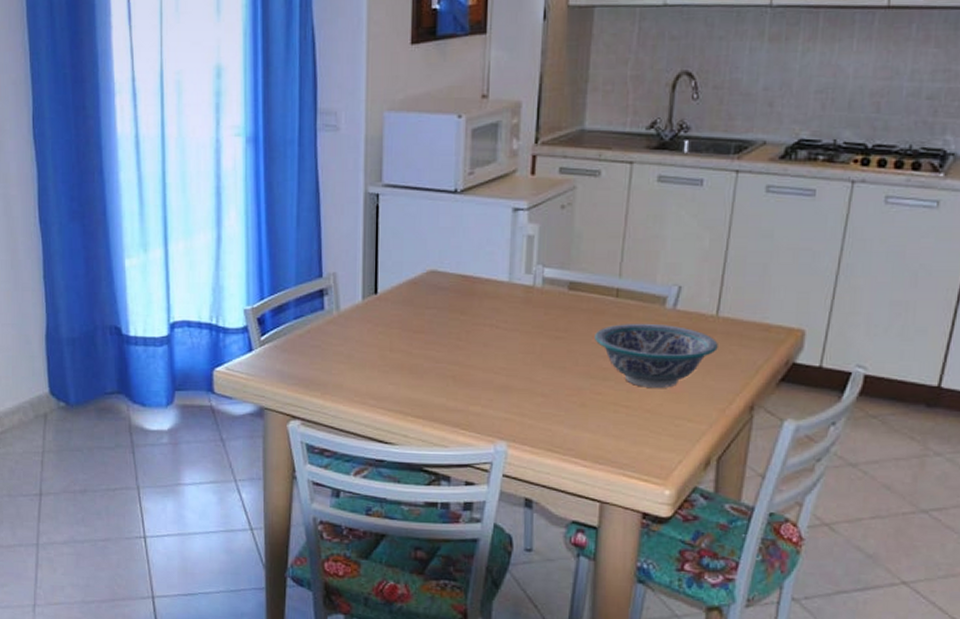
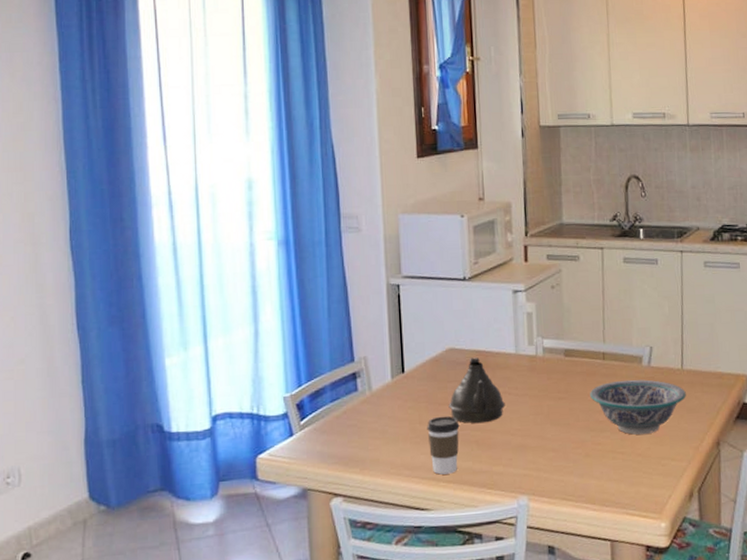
coffee cup: none [398,345,436,409] -> present [427,416,460,475]
teapot: none [424,283,491,357] -> present [448,357,505,424]

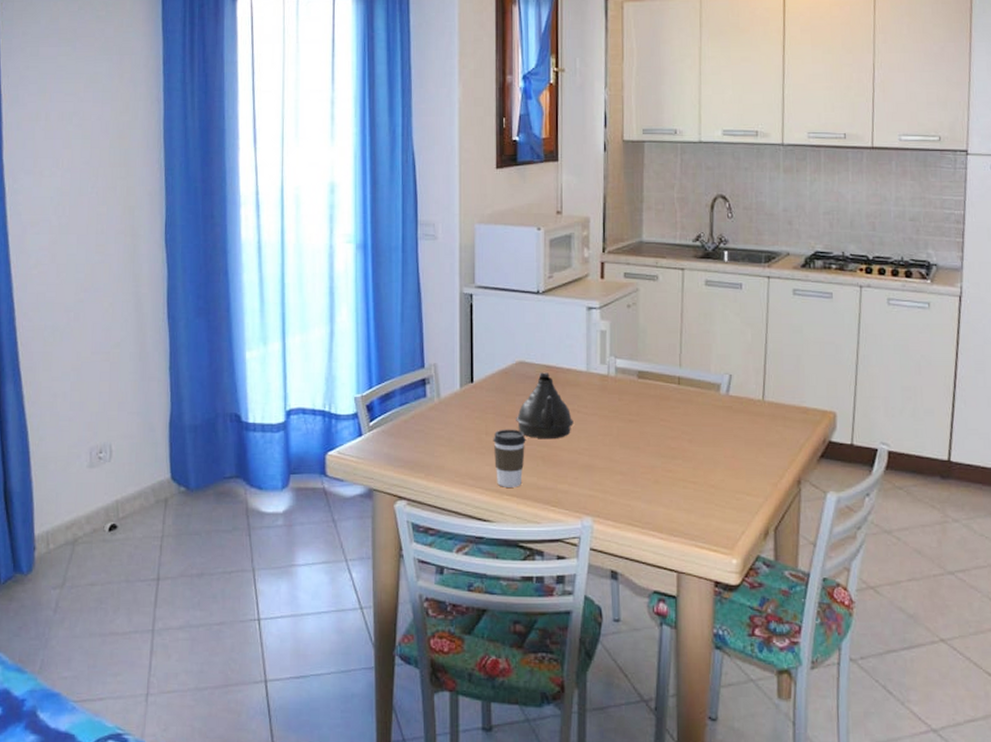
bowl: present [590,379,686,435] -> none [663,407,766,465]

